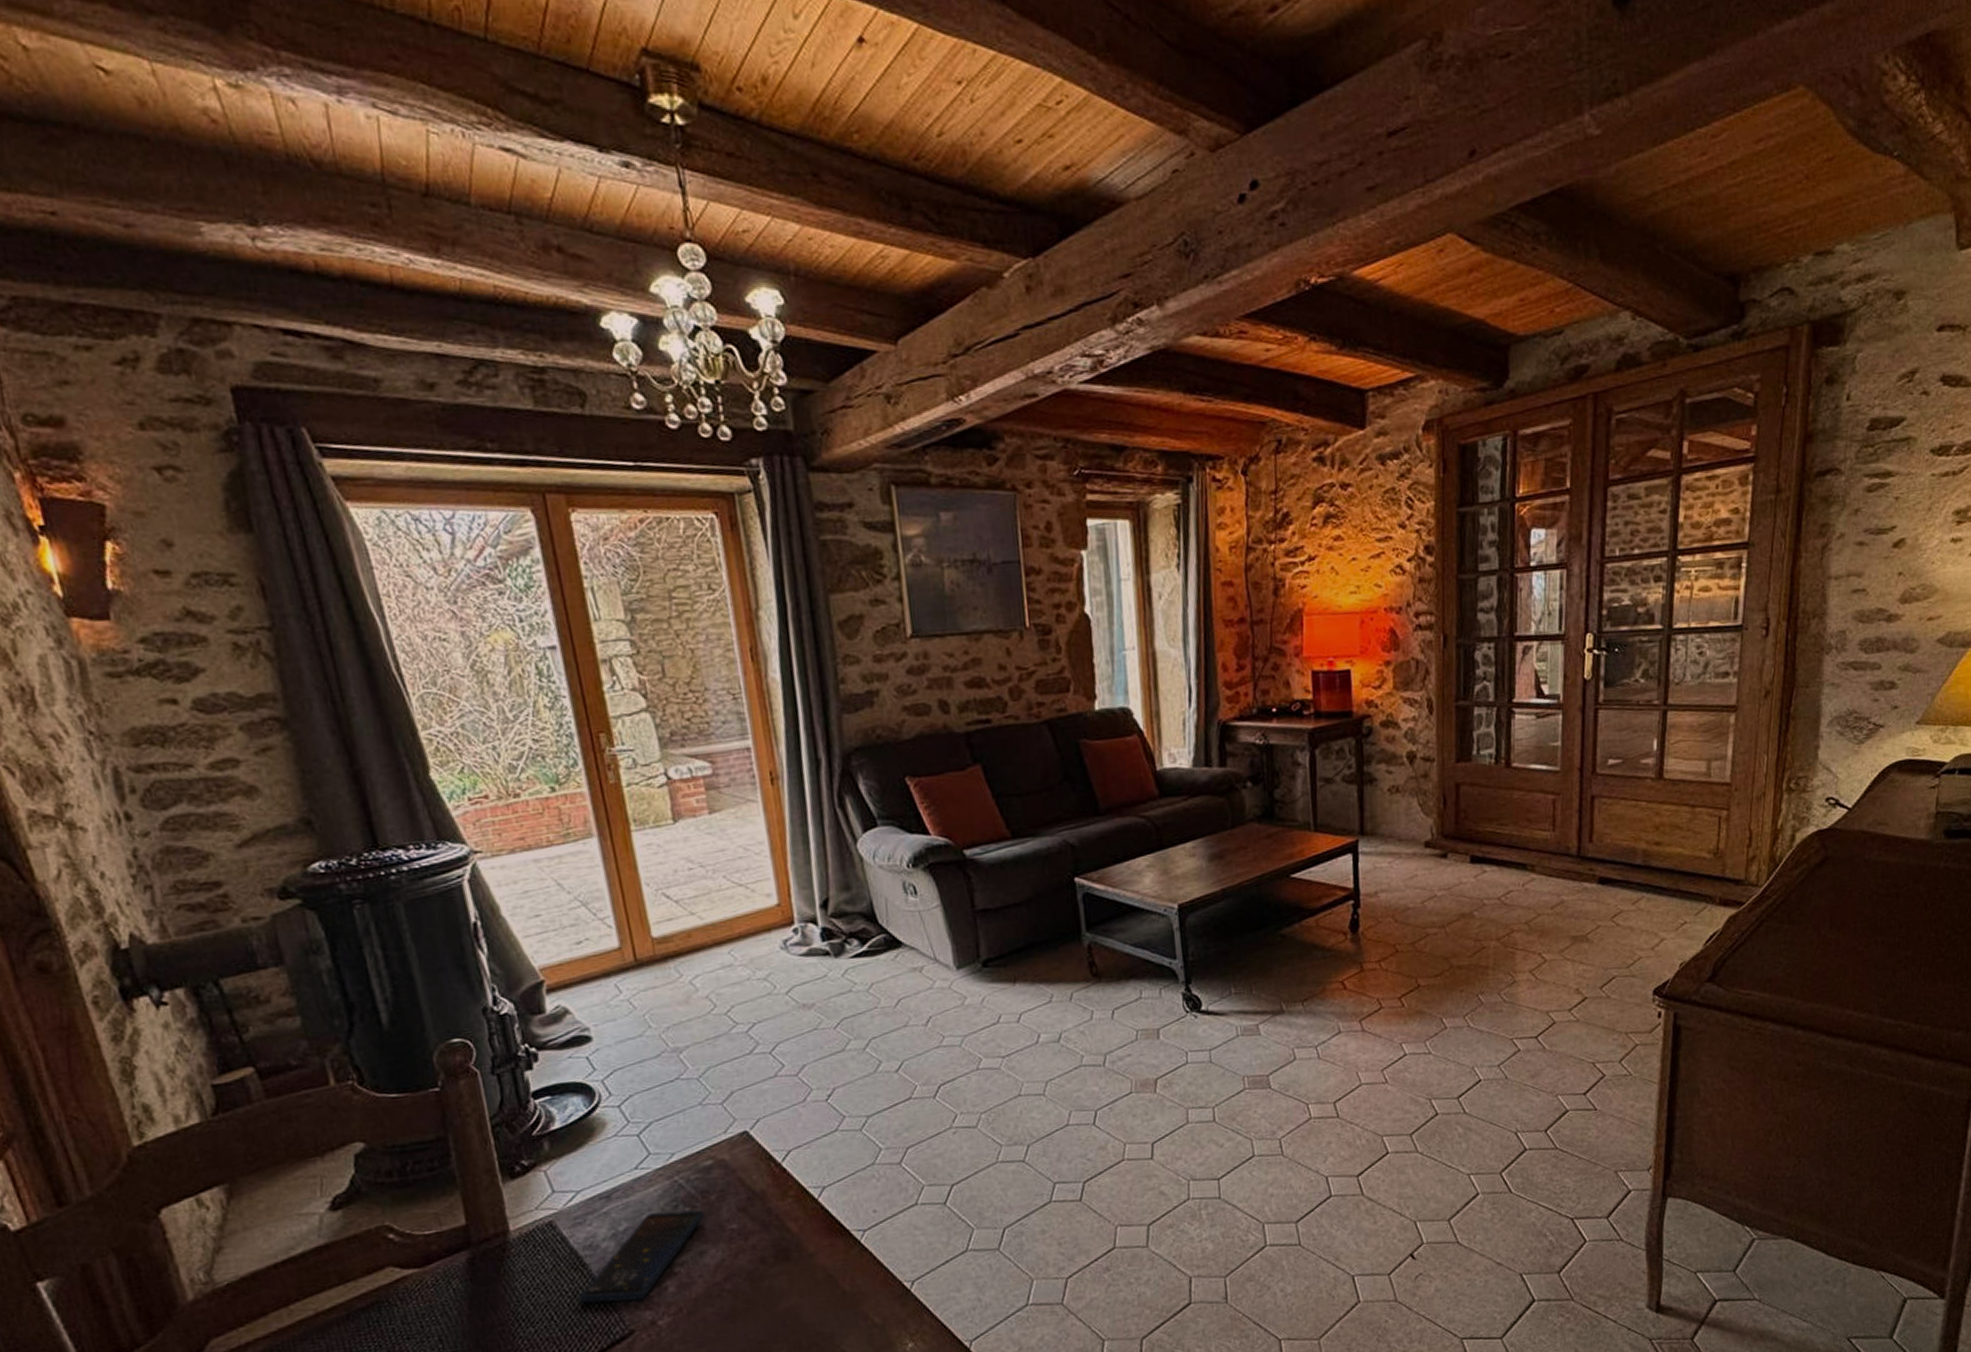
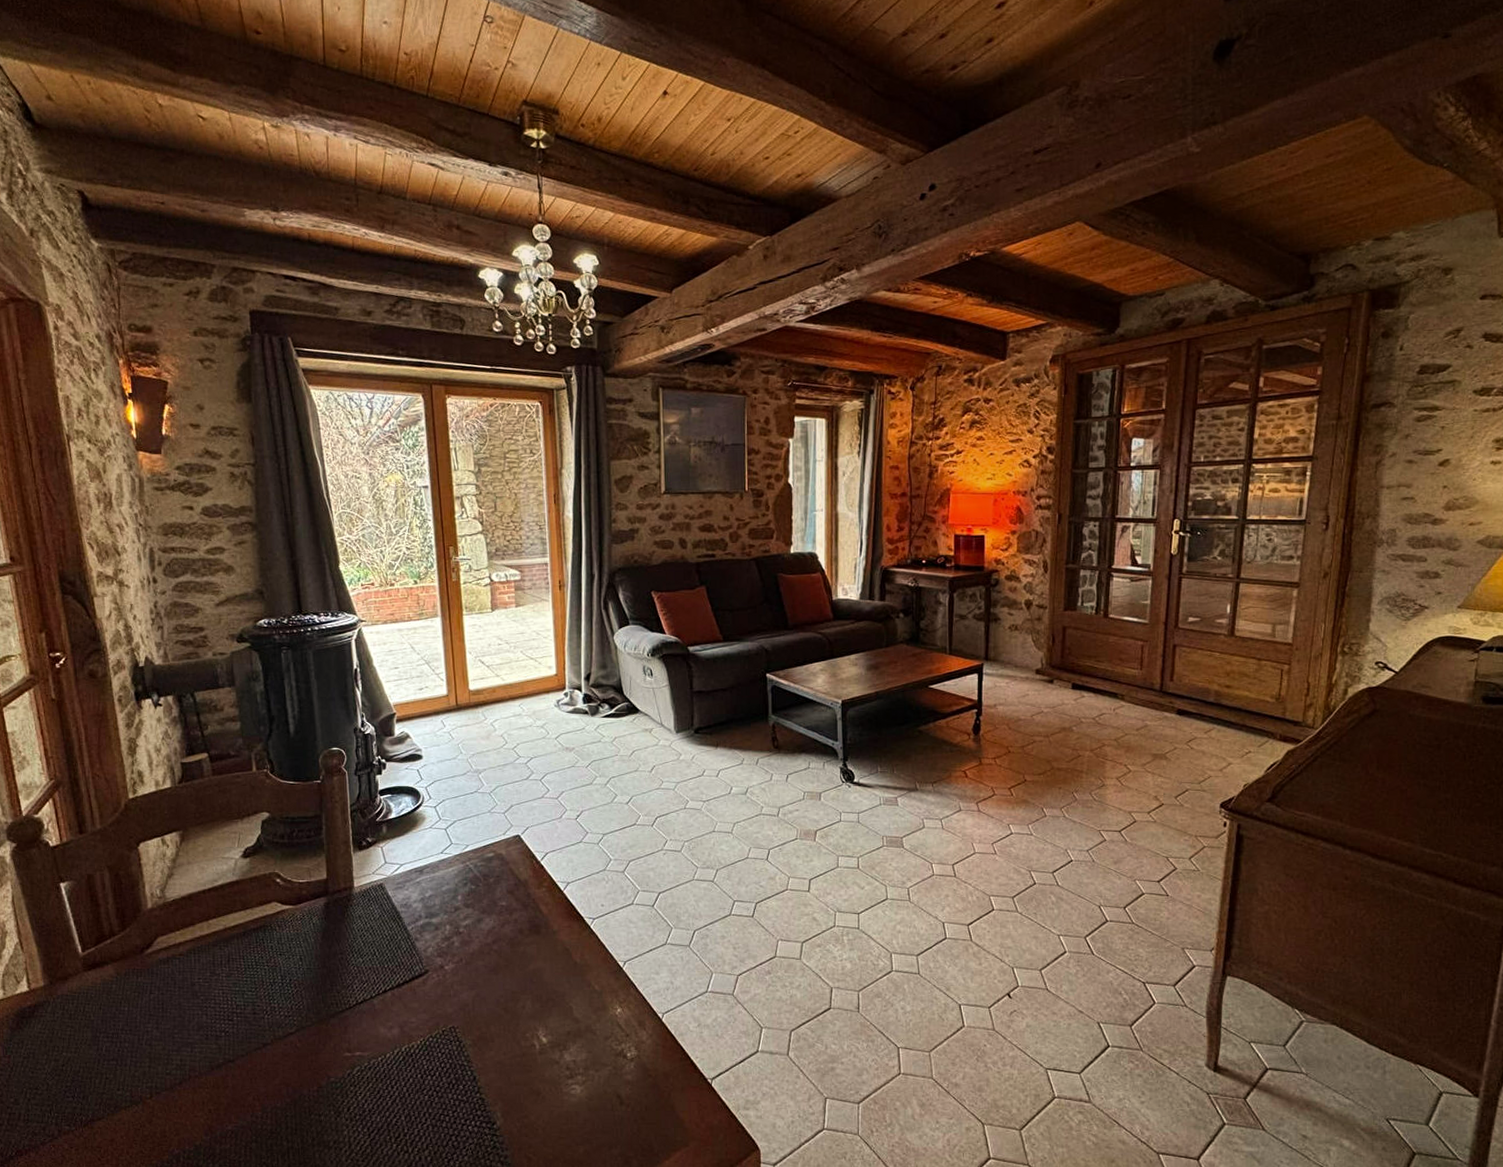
smartphone: present [578,1210,706,1304] -> none [394,886,485,949]

